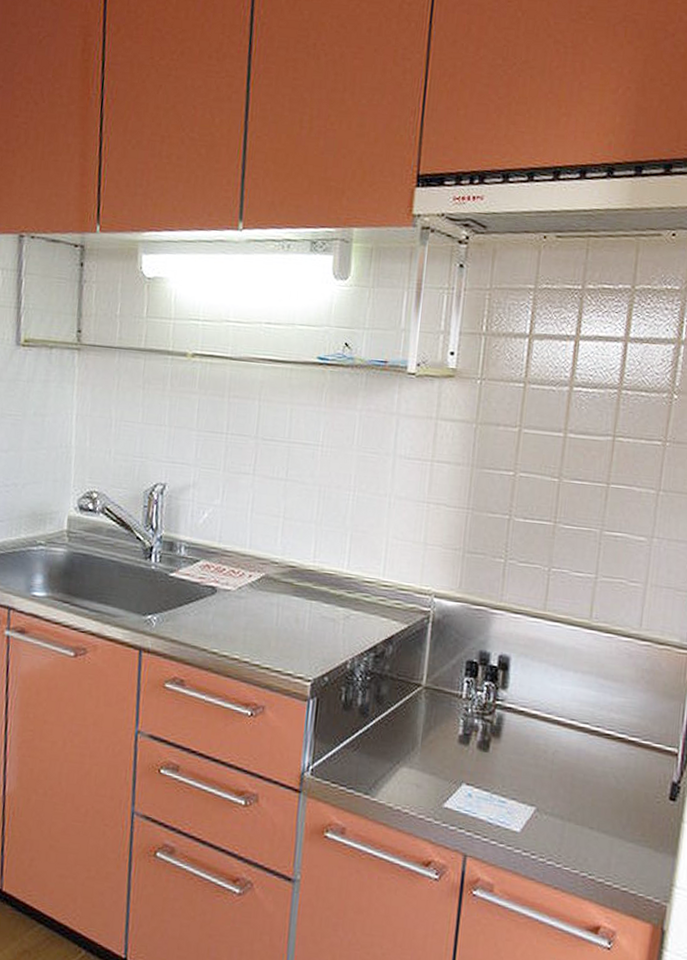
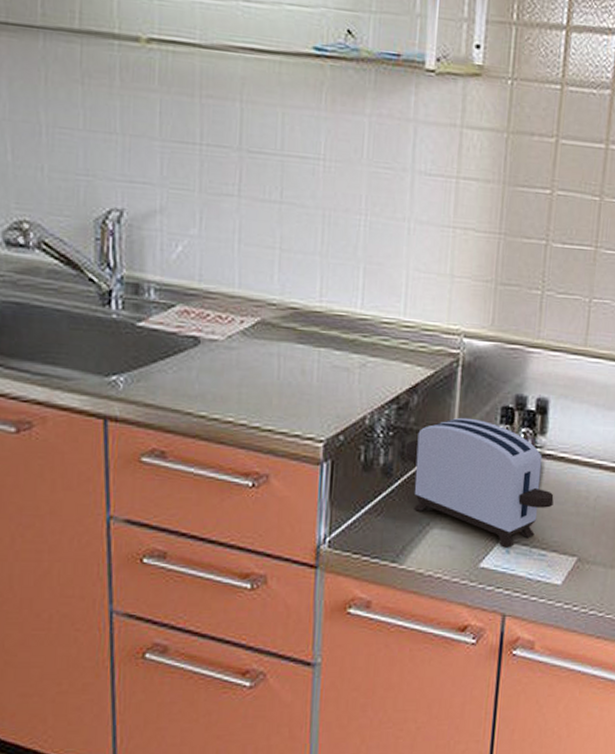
toaster: none [379,668,514,792] -> present [404,417,554,548]

